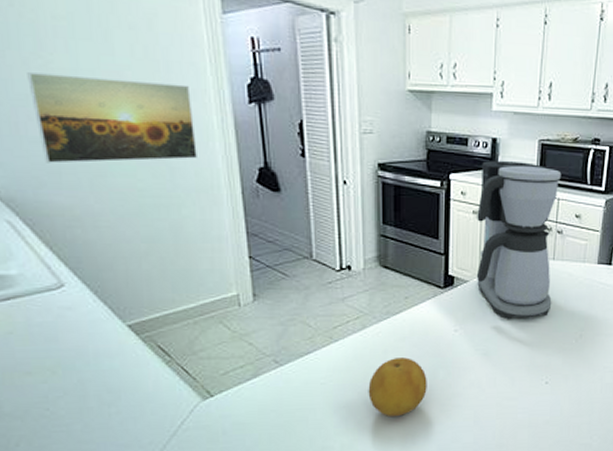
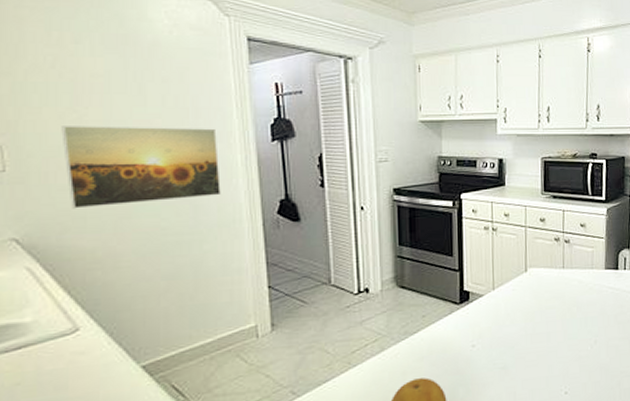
coffee maker: present [477,161,562,320] -> none [488,179,565,331]

